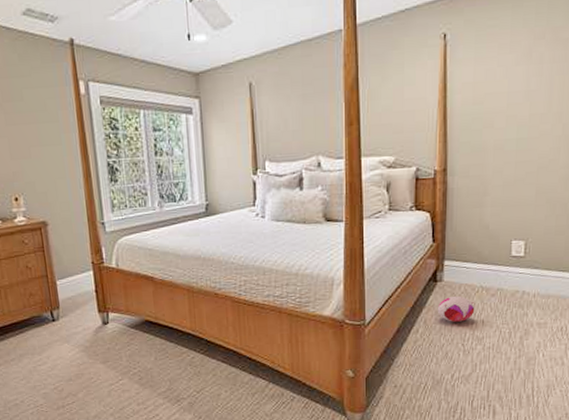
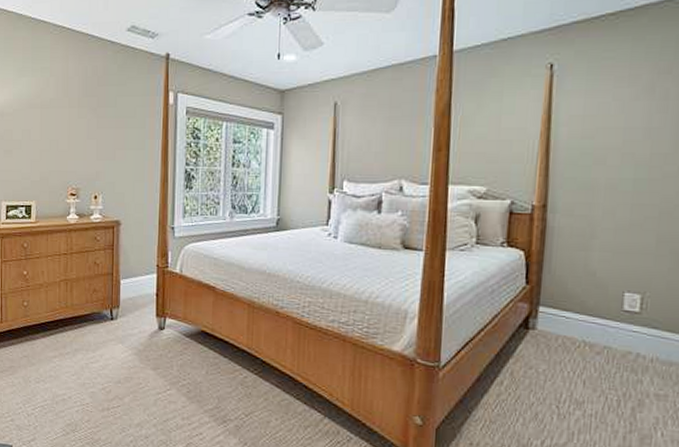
plush toy: present [437,296,475,322] -> none [527,348,575,380]

